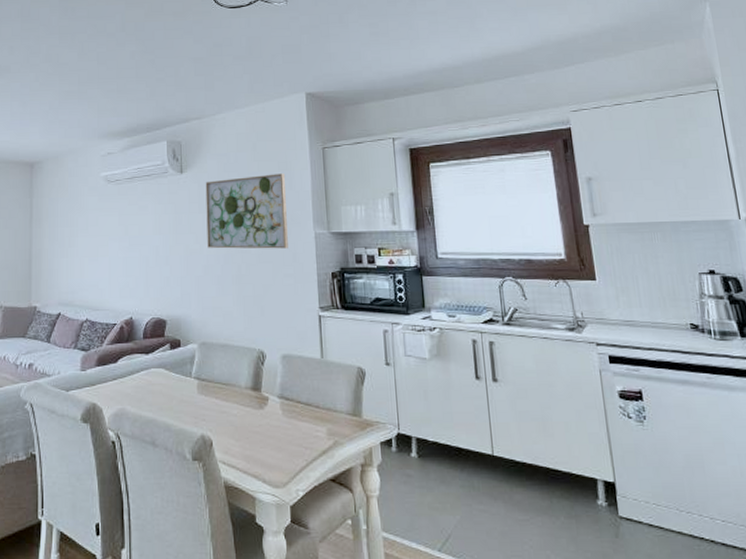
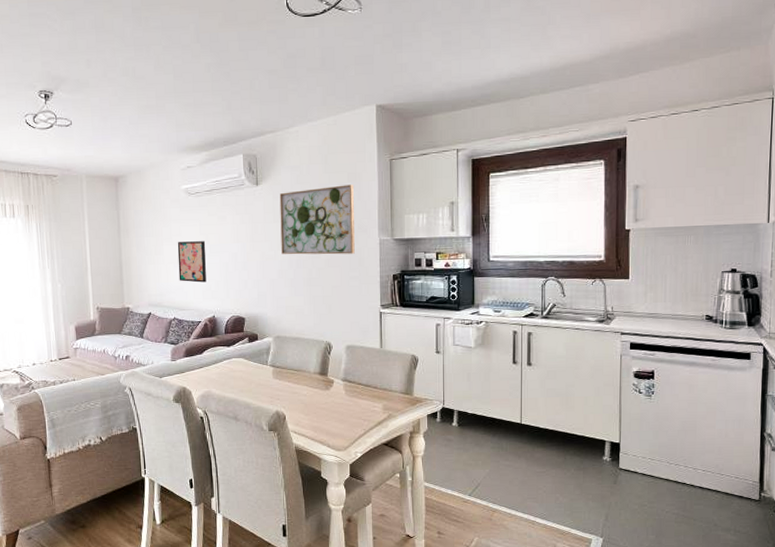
wall art: none [93,232,125,279] -> present [177,241,206,283]

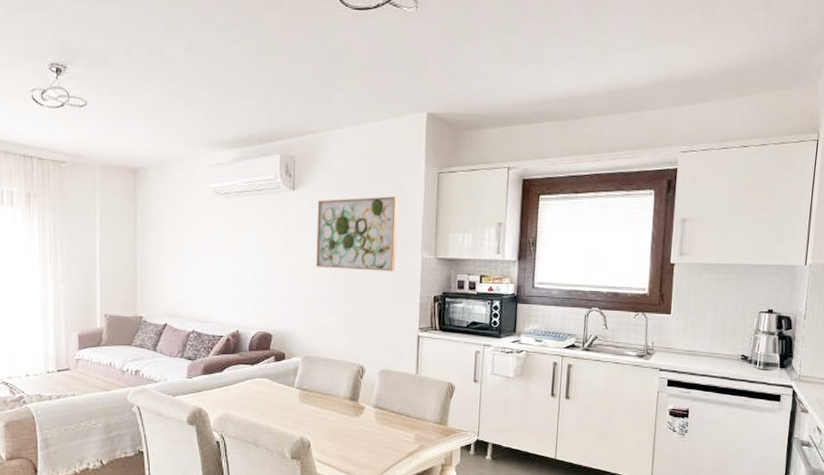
wall art: present [177,241,206,283] -> none [201,246,233,293]

